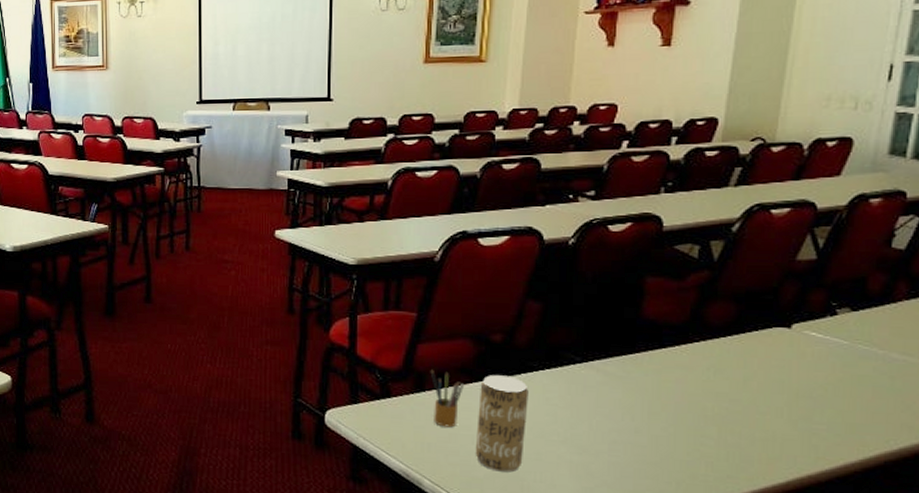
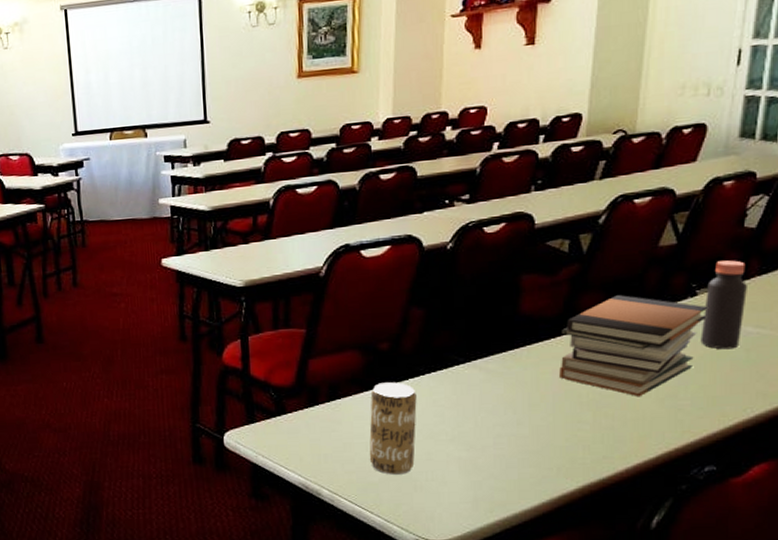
pencil box: present [431,369,465,428] -> none [323,383,356,437]
book stack: none [681,307,848,417] -> present [558,295,707,397]
bottle: none [839,281,893,375] -> present [700,260,747,350]

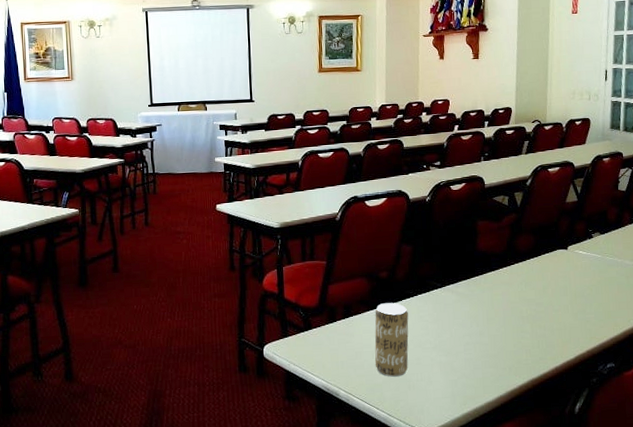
book stack: present [558,295,707,397] -> none [506,237,600,313]
bottle: present [700,260,747,350] -> none [597,213,624,277]

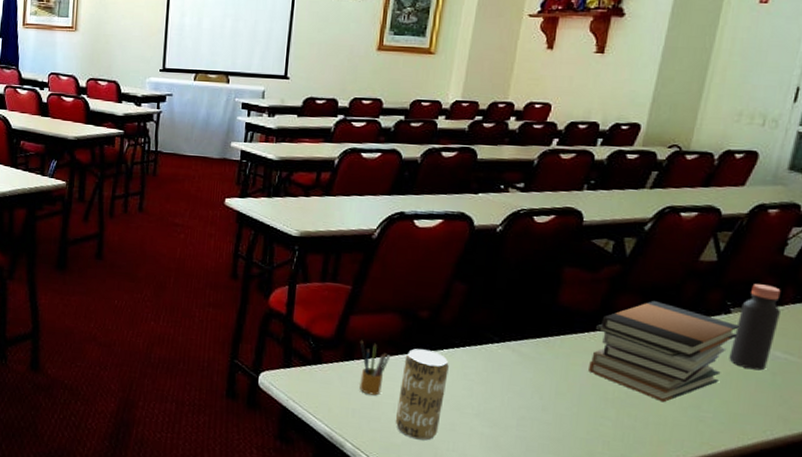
pencil box: none [340,304,364,348] -> present [359,340,391,396]
book stack: none [506,237,600,313] -> present [587,301,739,403]
bottle: none [597,213,624,277] -> present [729,284,781,371]

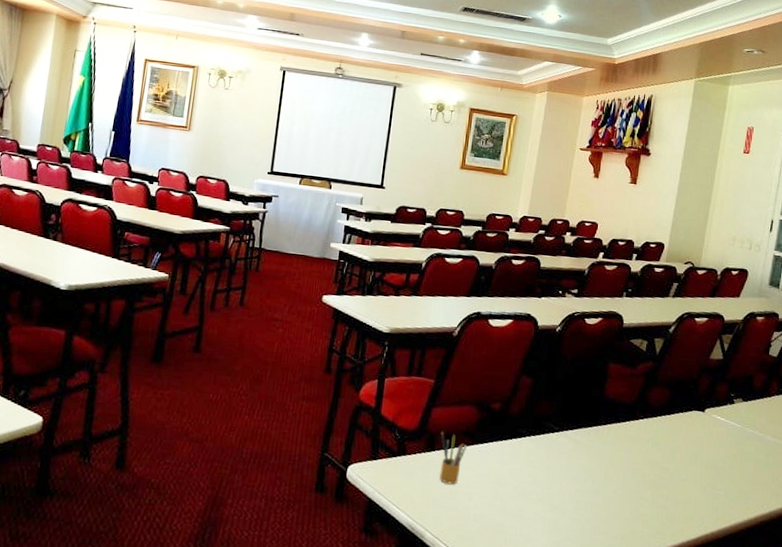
beverage can: present [395,348,449,441] -> none [470,439,517,527]
book stack: present [587,301,739,403] -> none [629,393,741,483]
bottle: present [729,284,781,371] -> none [734,378,769,453]

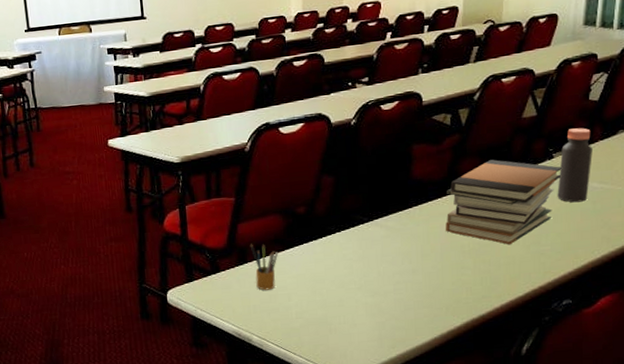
book stack: none [629,393,741,483] -> present [445,159,562,245]
bottle: none [734,378,769,453] -> present [557,128,592,203]

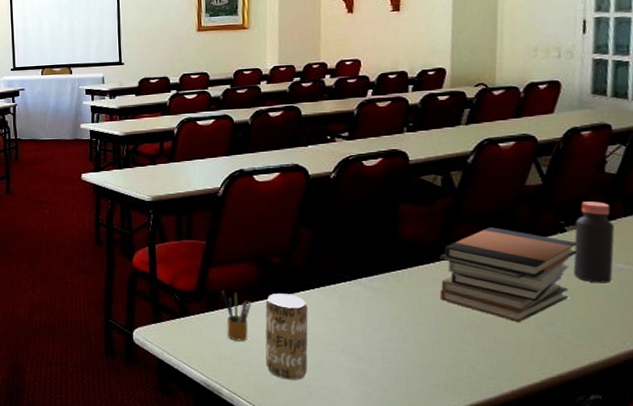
beverage can: none [291,240,330,321] -> present [265,293,308,380]

